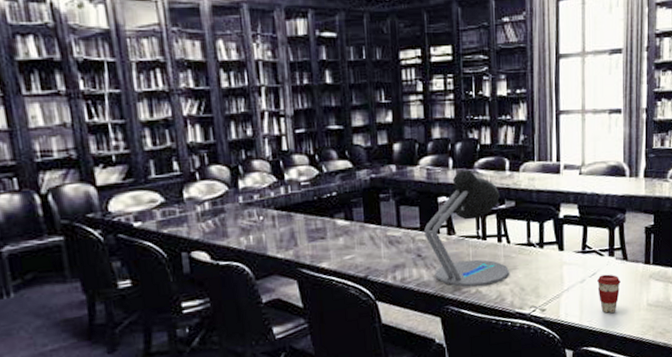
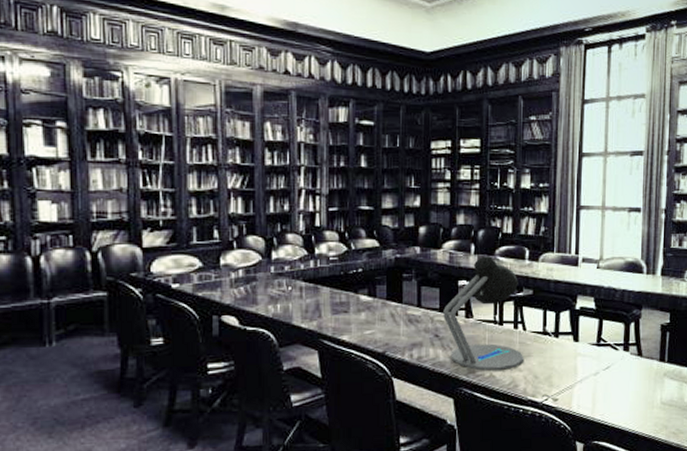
coffee cup: present [597,274,621,313] -> none [611,369,635,408]

